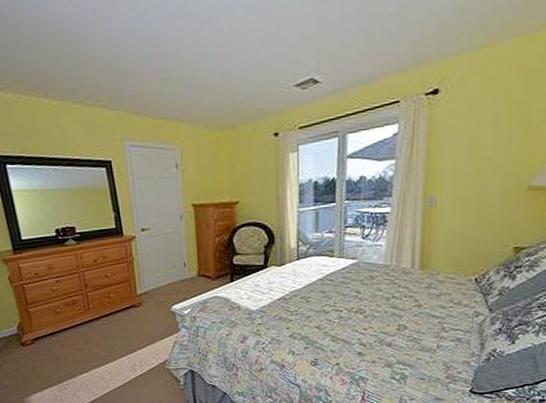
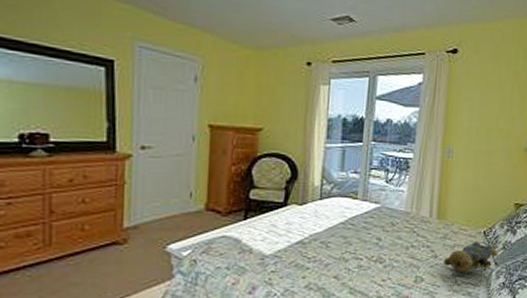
teddy bear: none [427,289,494,320] -> present [443,242,499,273]

